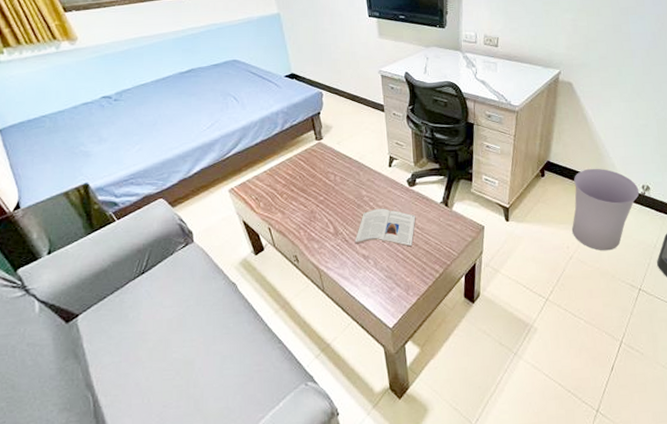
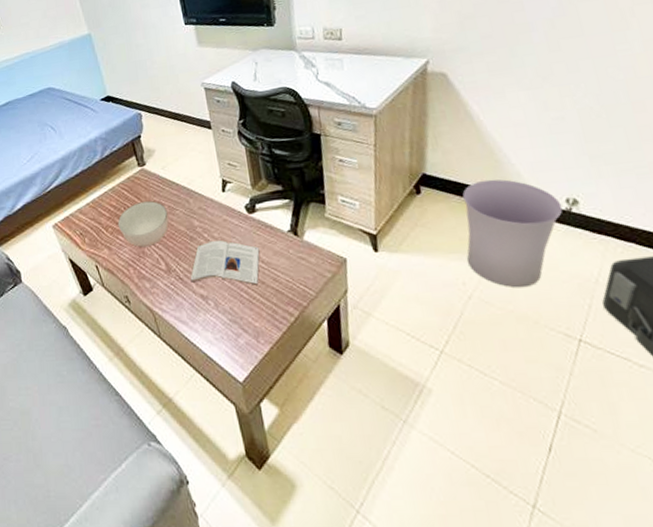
bowl: none [292,171,340,213] -> present [117,200,169,248]

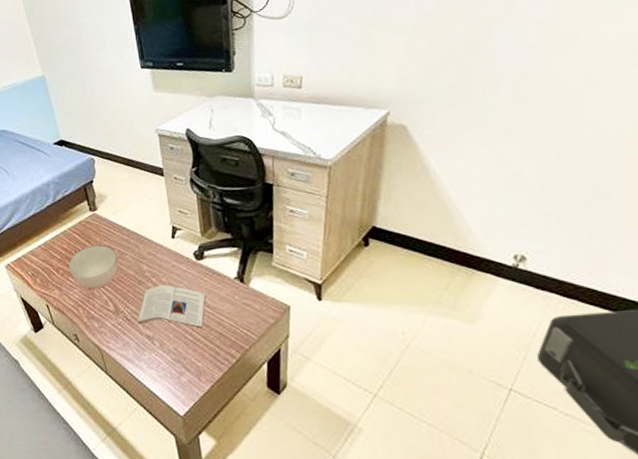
waste bin: present [462,179,563,288] -> none [409,233,510,339]

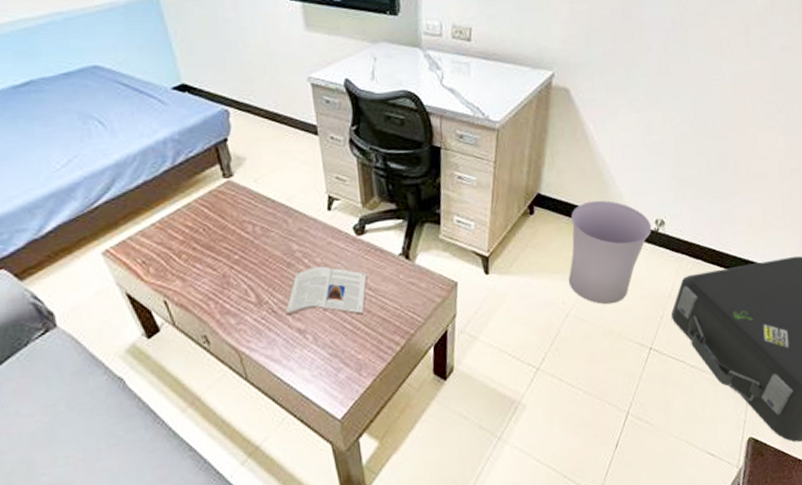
bowl: present [68,244,119,290] -> none [194,220,262,278]
waste bin: none [409,233,510,339] -> present [569,200,652,304]

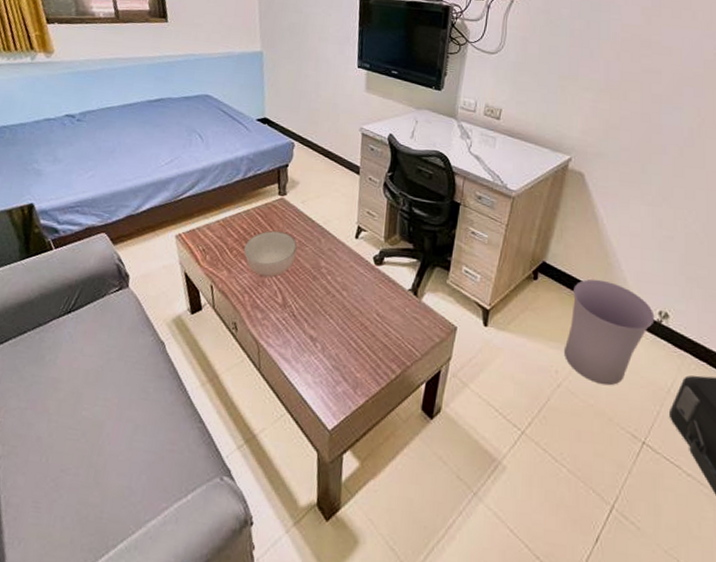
bowl: none [194,220,262,278] -> present [243,230,298,278]
magazine: present [285,266,367,315] -> none [303,284,378,336]

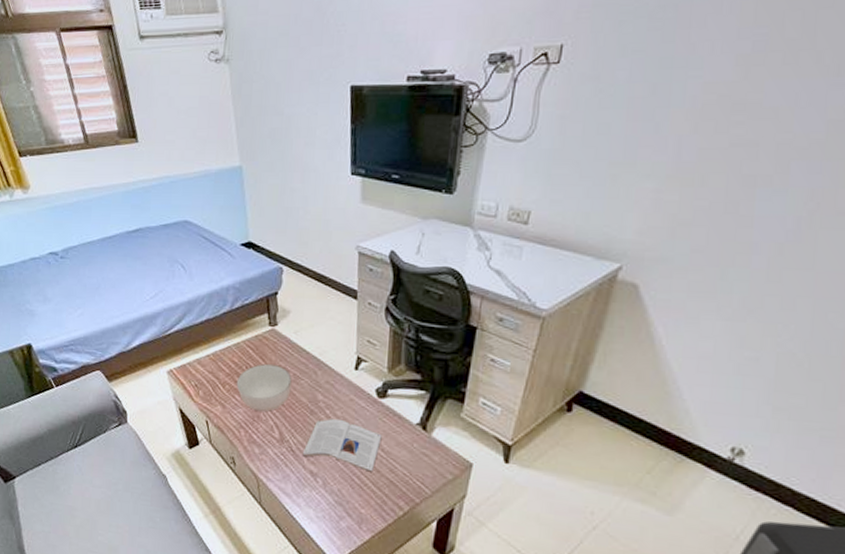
magazine: none [303,284,378,336] -> present [302,418,382,472]
waste bin: present [565,279,655,386] -> none [603,410,725,530]

